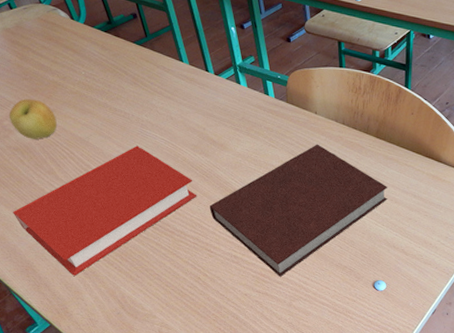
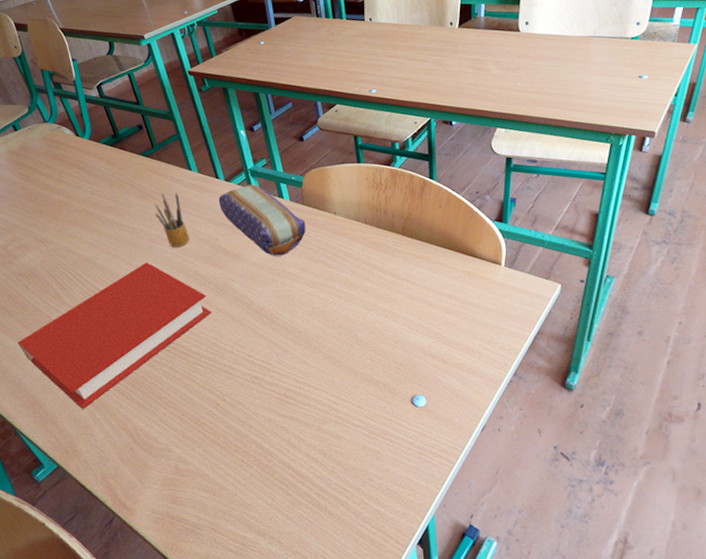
apple: present [8,99,57,139] -> none [13,221,62,263]
pencil box: none [146,81,179,134] -> present [154,192,190,247]
pencil case: none [207,79,288,149] -> present [218,184,306,256]
notebook: present [209,144,388,277] -> none [225,247,420,397]

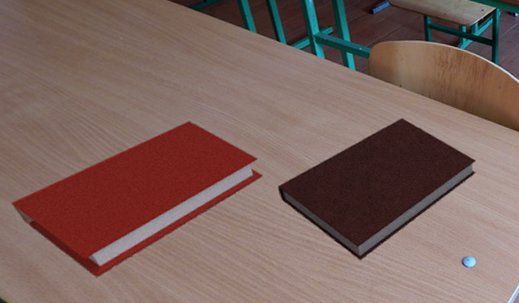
pencil box: present [154,192,190,247] -> none [203,49,243,107]
pencil case: present [218,184,306,256] -> none [278,50,370,123]
notebook: none [225,247,420,397] -> present [277,118,476,260]

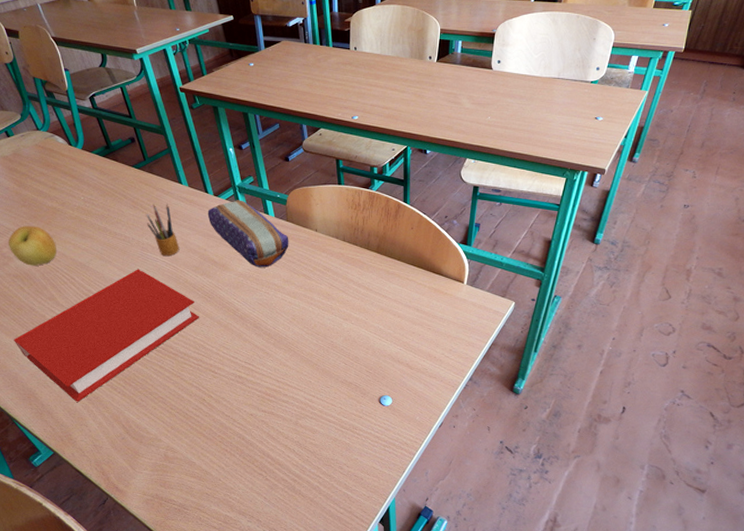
apple: none [13,66,82,114] -> present [8,225,56,266]
pencil box: none [203,49,243,107] -> present [146,204,180,256]
notebook: present [277,118,476,260] -> none [212,261,391,395]
pencil case: none [278,50,370,123] -> present [207,200,289,268]

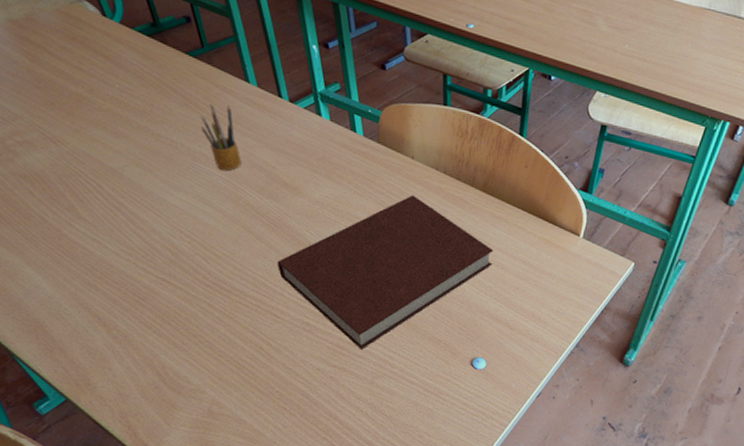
apple: present [8,225,56,266] -> none [13,113,80,167]
book: present [14,269,200,403] -> none [18,182,262,341]
pencil case: present [207,200,289,268] -> none [279,110,379,196]
notebook: none [212,261,391,395] -> present [277,195,494,350]

